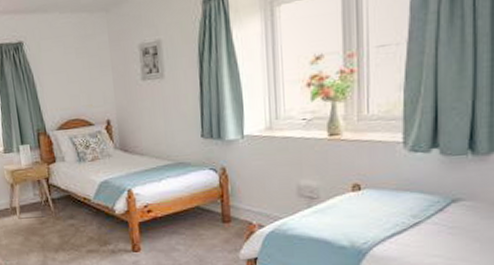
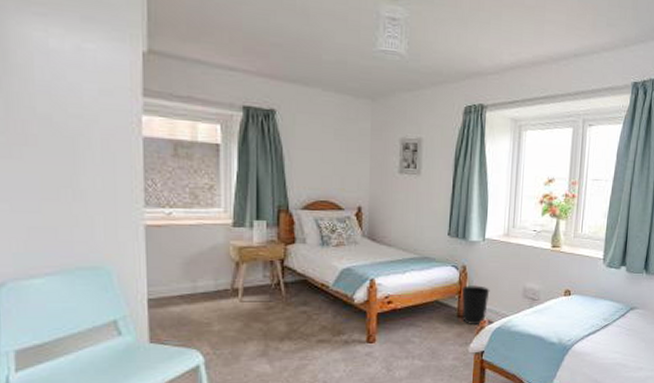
wastebasket: none [223,187,257,230] -> present [461,285,490,324]

